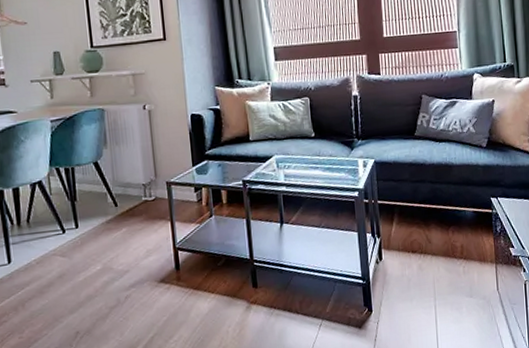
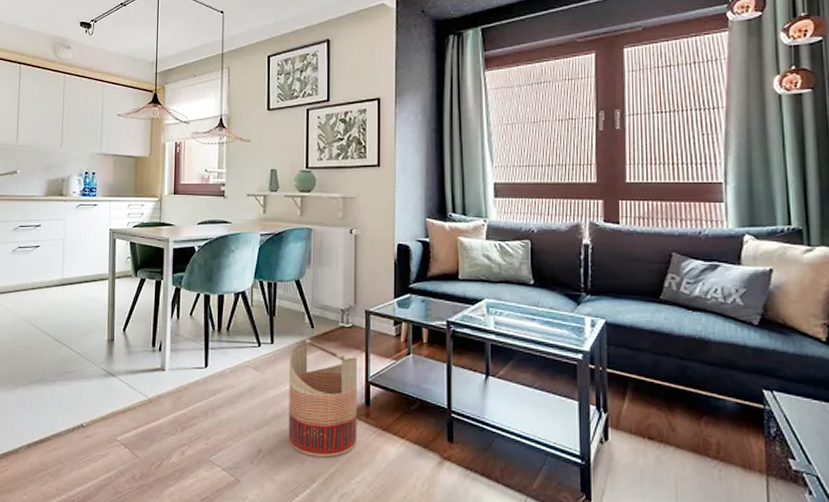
basket: none [96,218,172,327] -> present [288,339,358,458]

